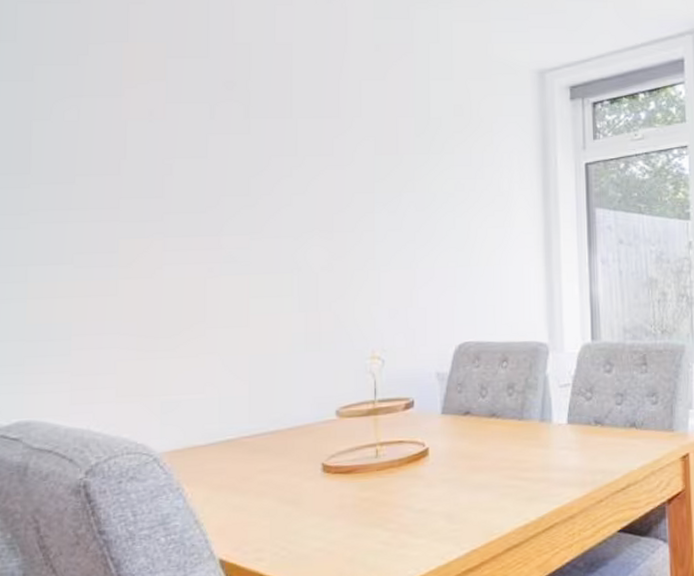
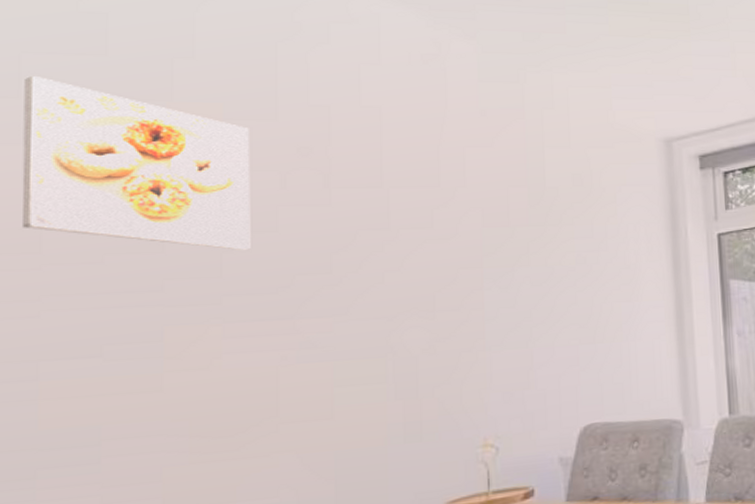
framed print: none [17,21,187,173] -> present [22,75,251,250]

